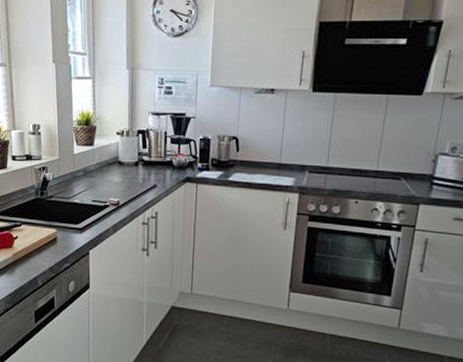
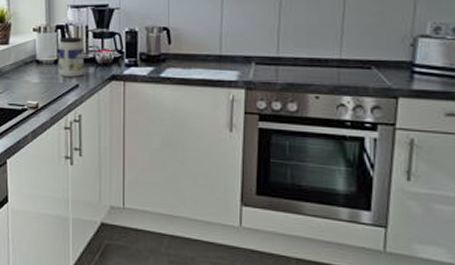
jar: none [138,141,163,178] -> present [58,37,84,77]

